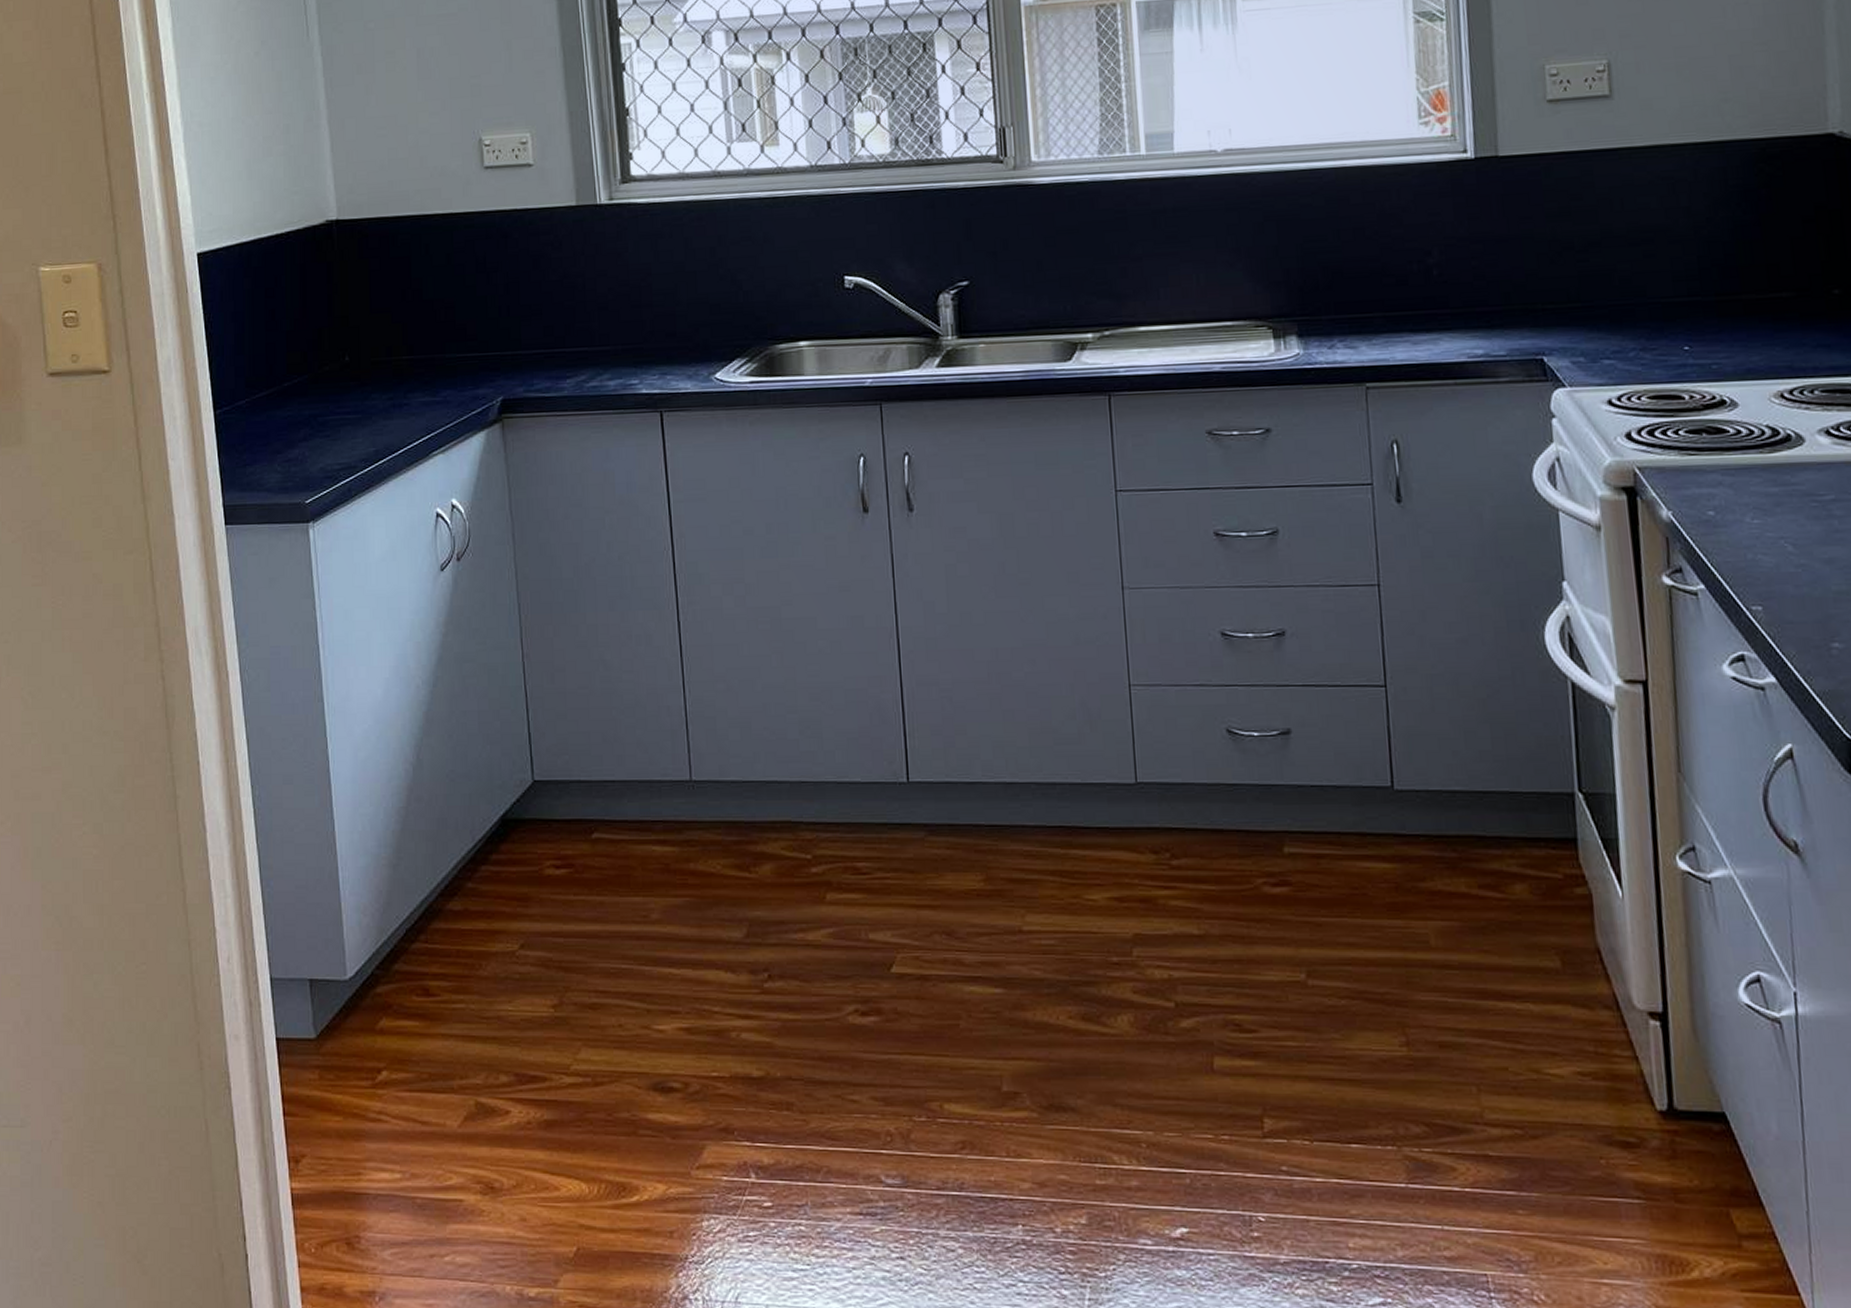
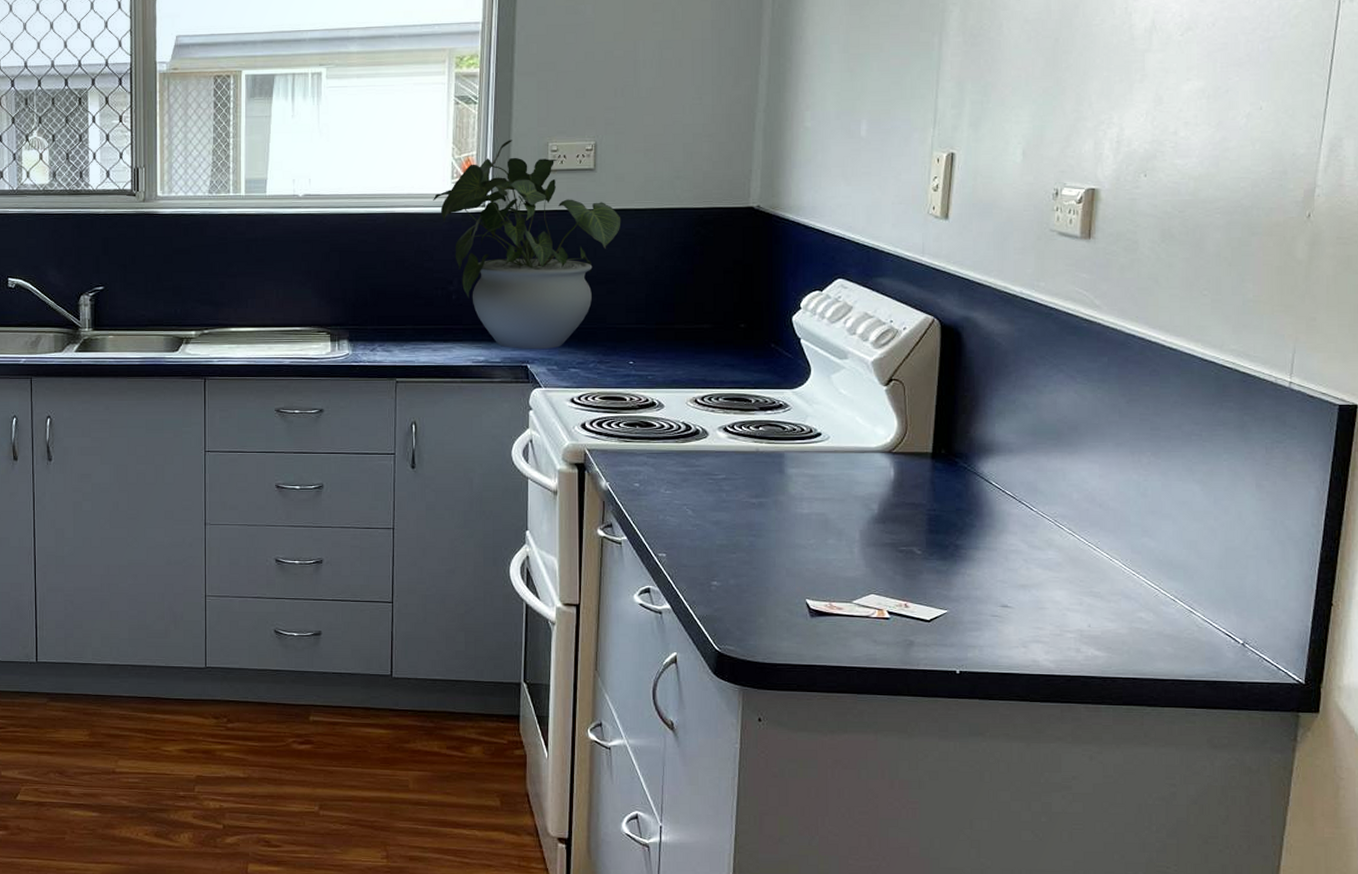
potted plant: none [1396,64,1654,337] -> present [433,140,621,349]

